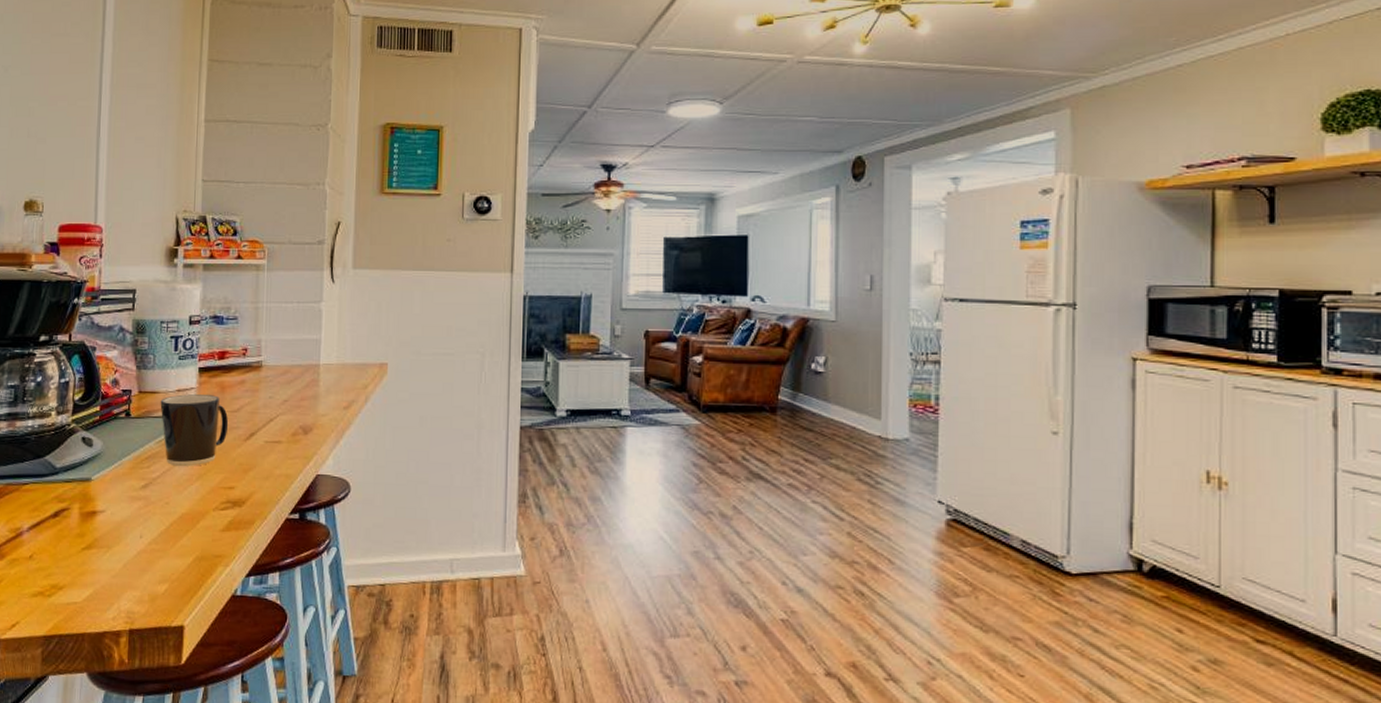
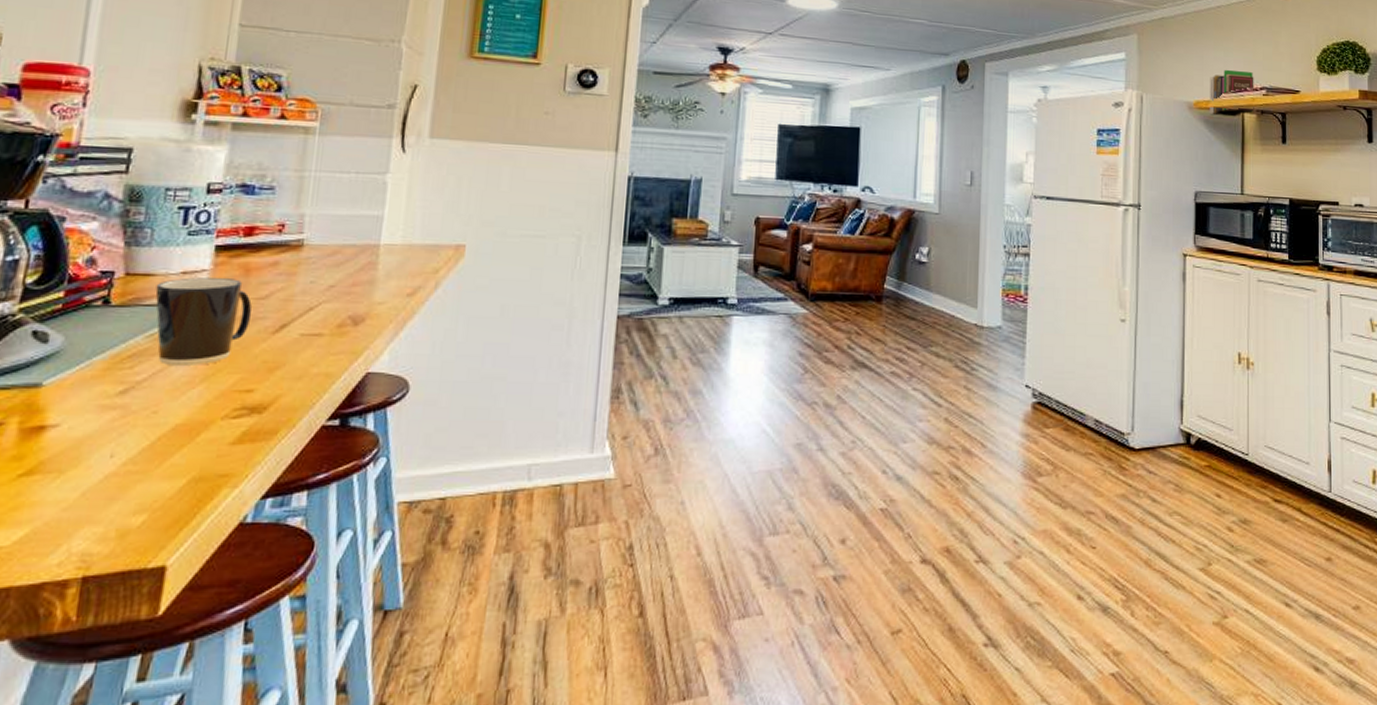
books: none [1167,139,1230,196] -> present [1210,69,1254,117]

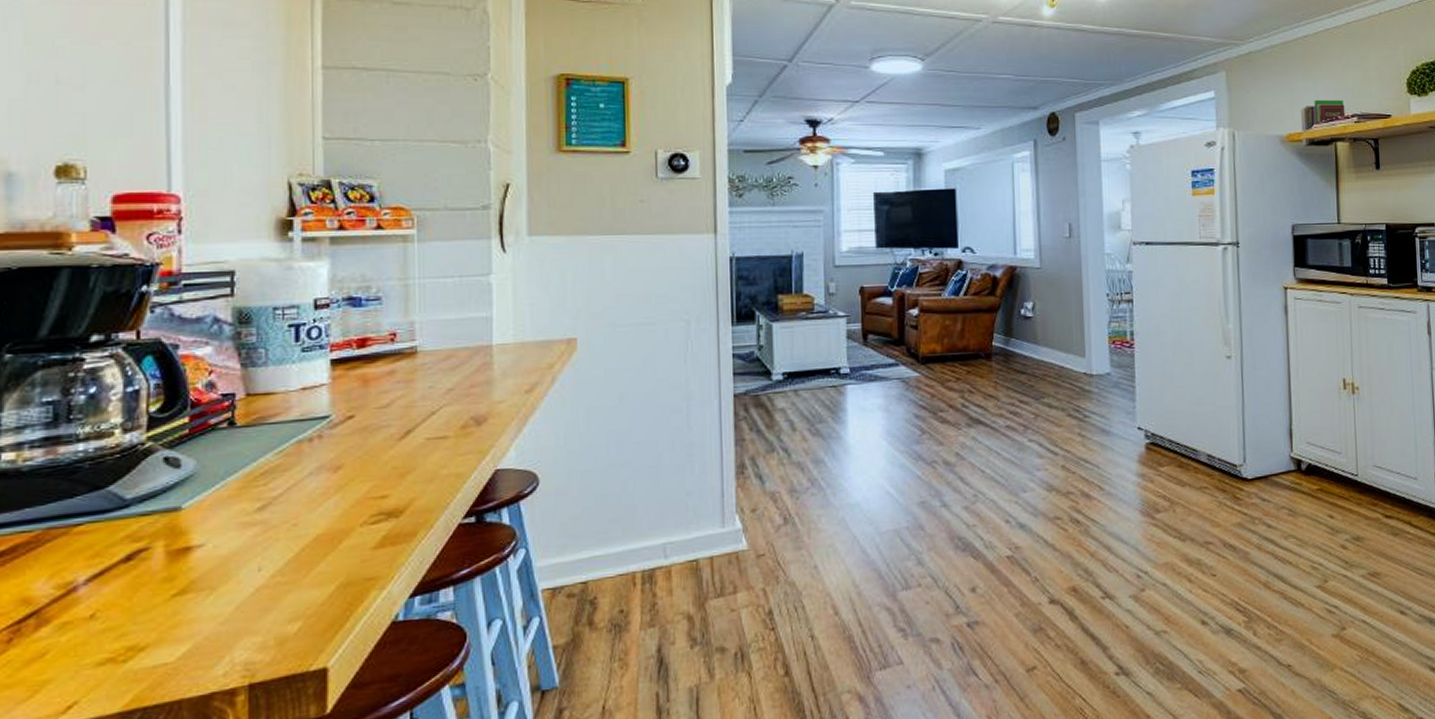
mug: present [155,277,252,367] -> none [278,390,376,480]

